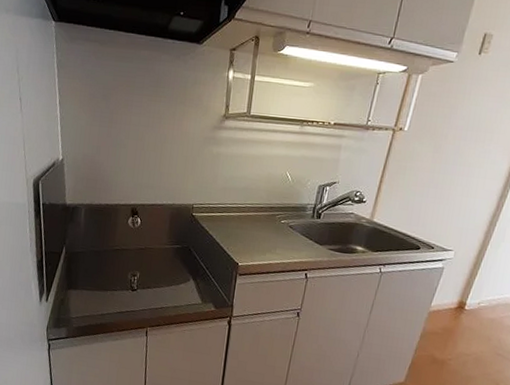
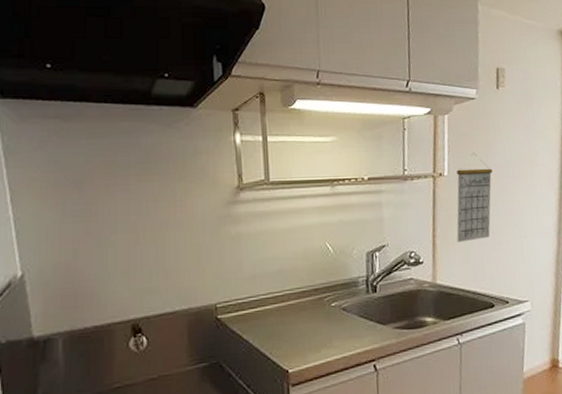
calendar: none [401,113,452,192] -> present [456,152,493,242]

